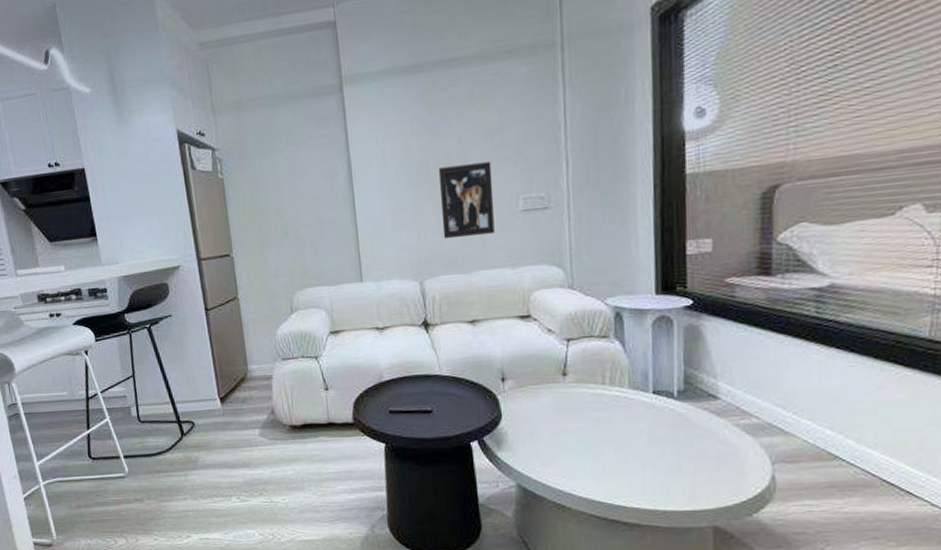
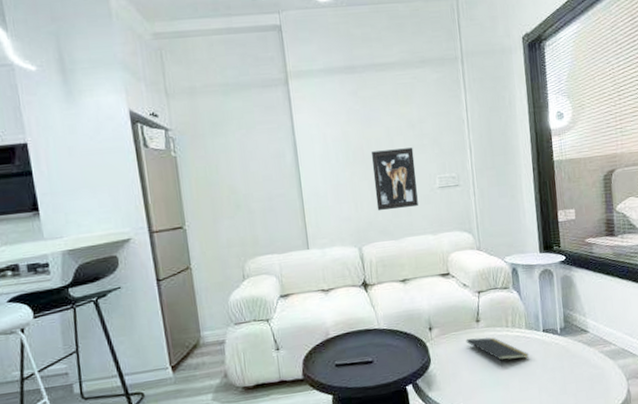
notepad: none [547,394,631,431] -> present [465,337,529,367]

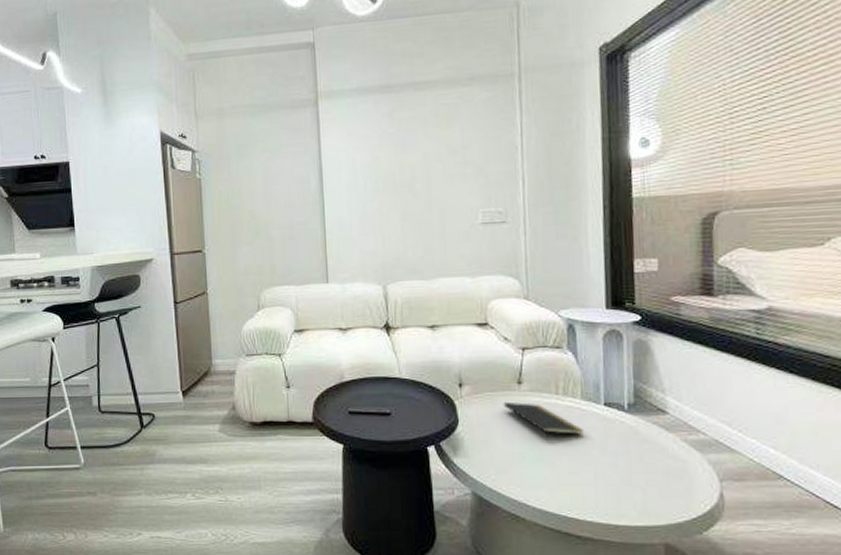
wall art: present [371,147,418,211] -> none [403,176,455,247]

